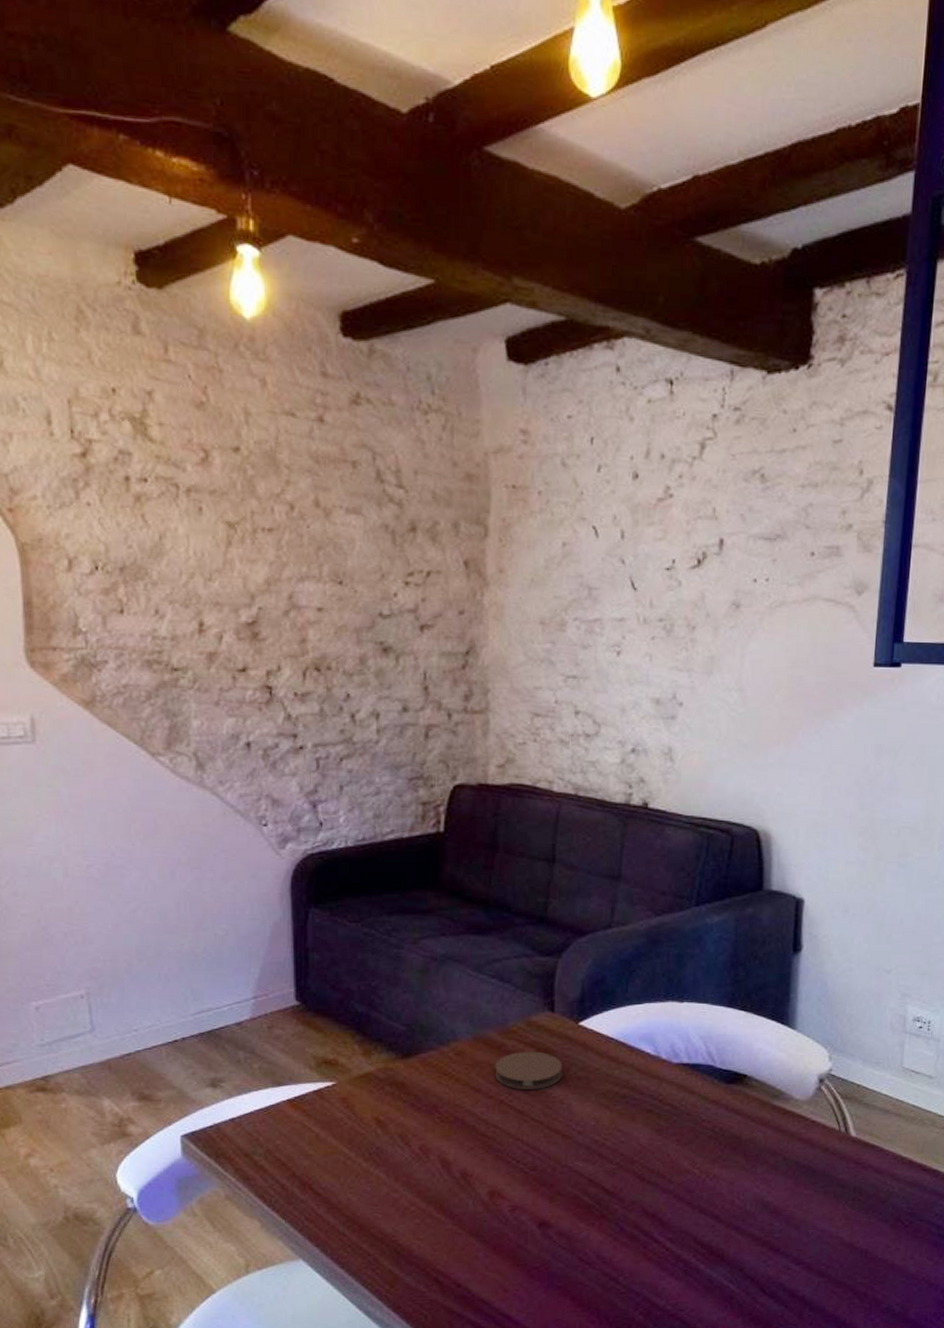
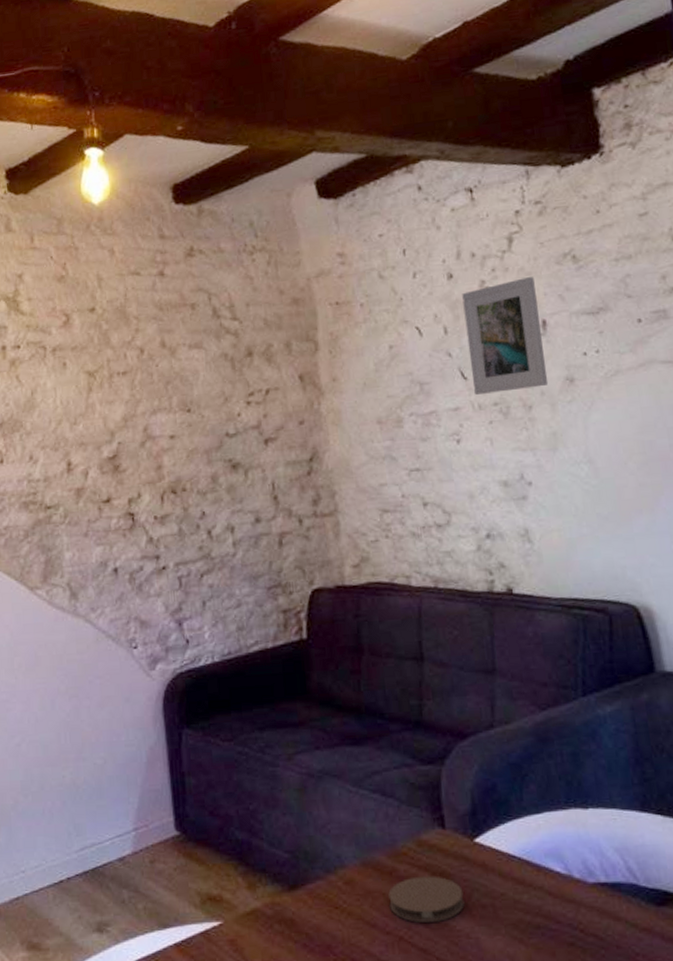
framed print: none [641,490,719,609] -> present [462,277,549,395]

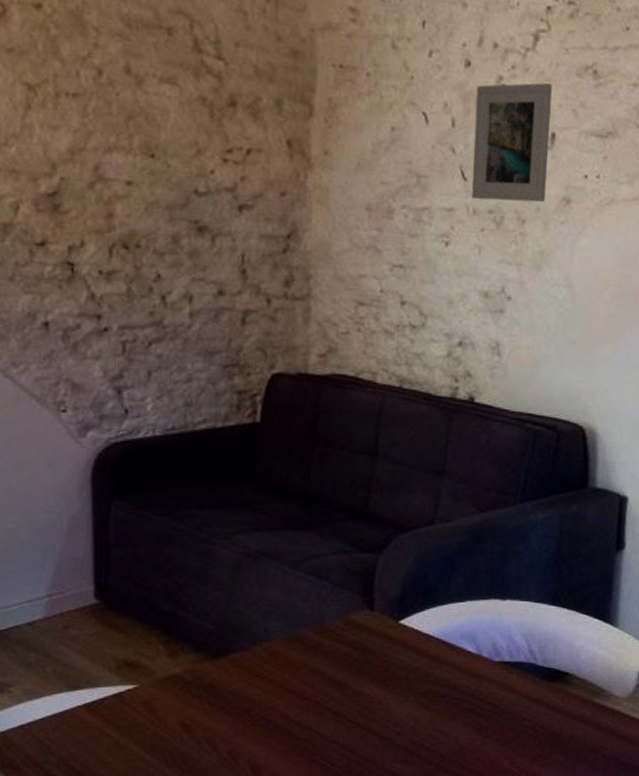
coaster: present [388,876,465,923] -> none [310,651,382,690]

